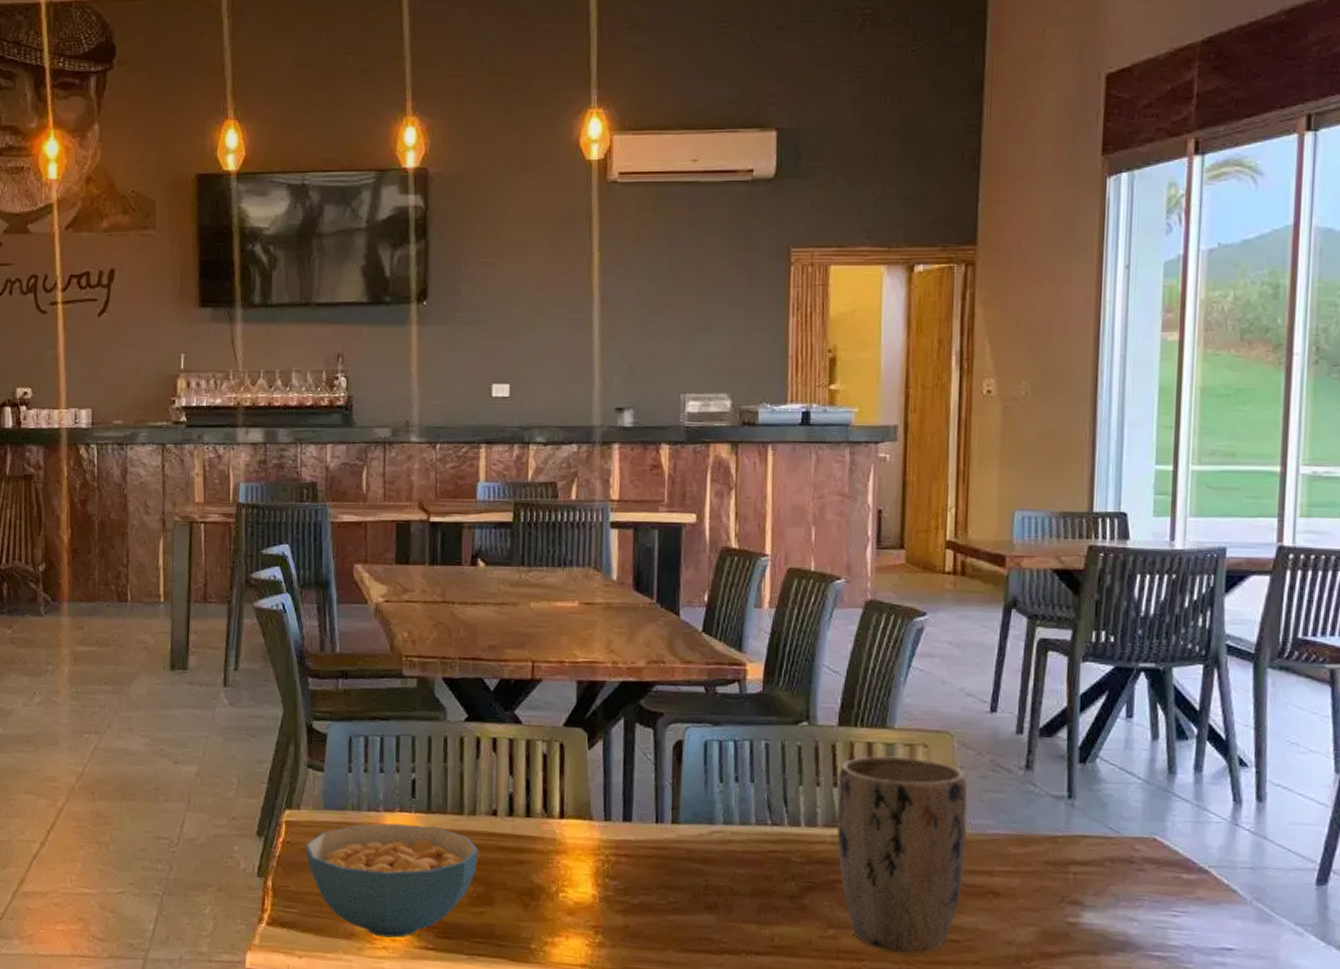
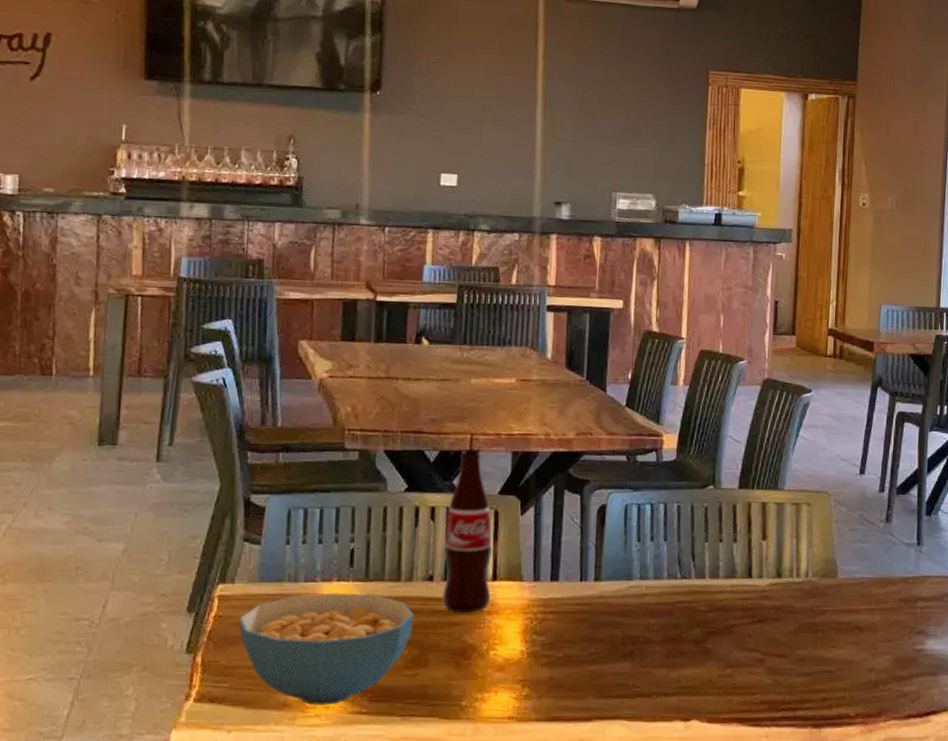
bottle: none [507,677,559,852] -> present [442,449,492,614]
plant pot: present [837,756,968,954] -> none [735,514,841,686]

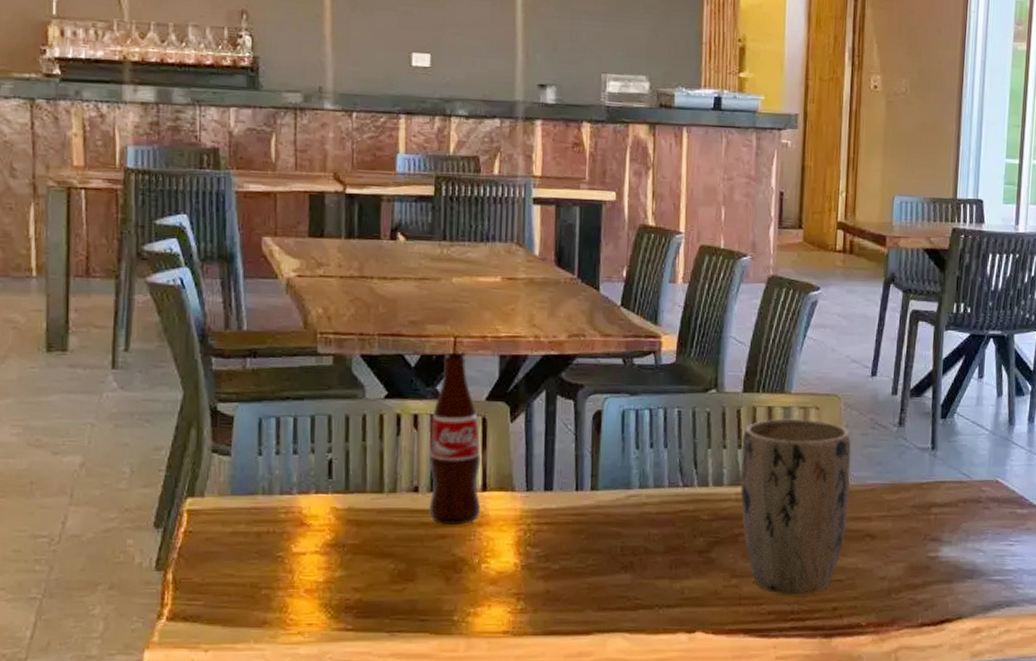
cereal bowl: present [238,592,414,705] -> none [210,505,399,622]
plant pot: none [735,514,841,686] -> present [740,418,851,595]

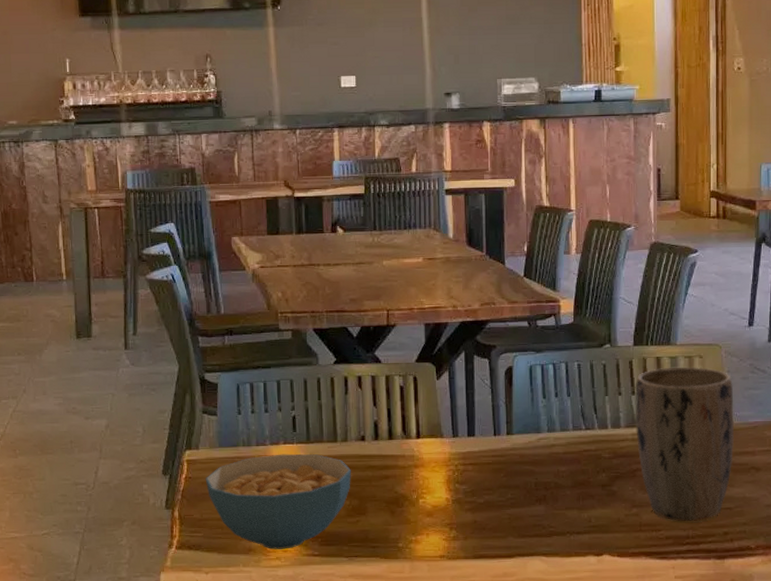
cereal bowl: none [210,505,399,622] -> present [205,453,351,549]
bottle: present [429,352,481,526] -> none [372,323,417,468]

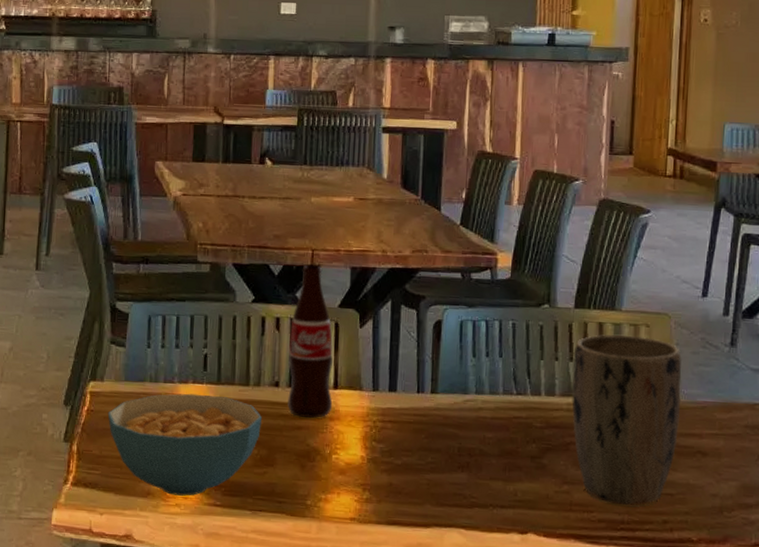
bottle: none [372,323,417,468] -> present [288,264,333,418]

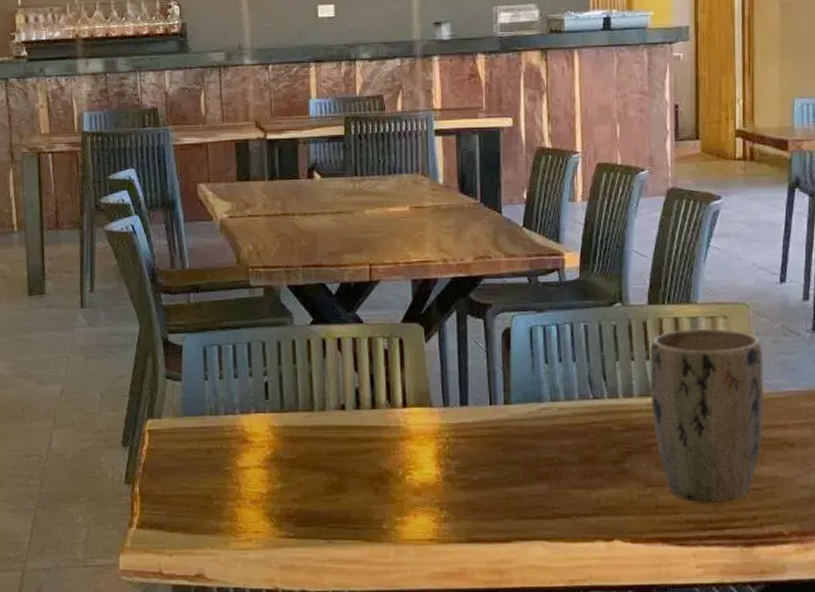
cereal bowl: present [107,393,262,496] -> none [168,424,330,530]
bottle: present [288,264,333,418] -> none [353,279,403,440]

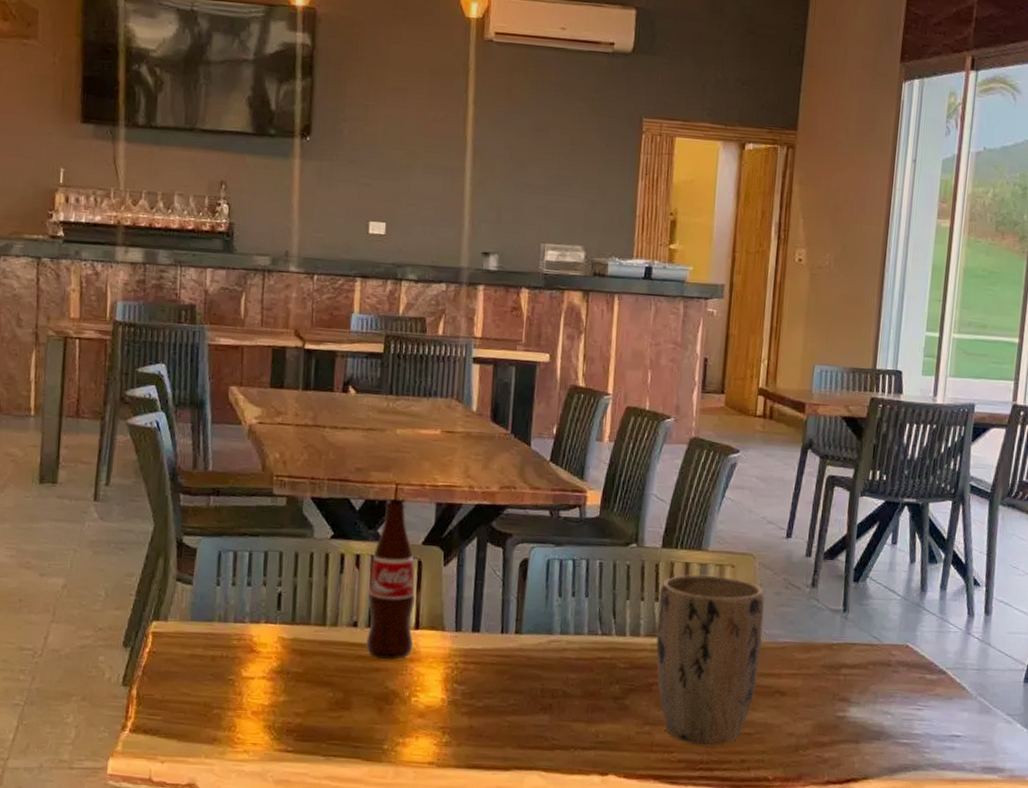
bottle: none [353,279,403,440] -> present [366,499,415,660]

